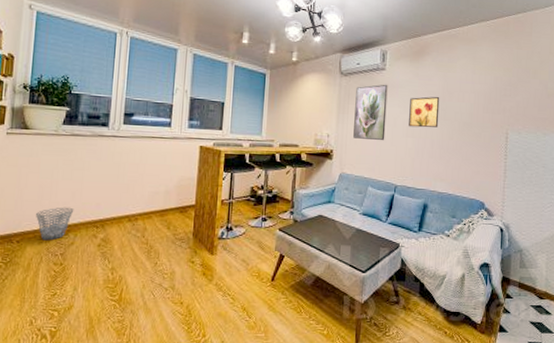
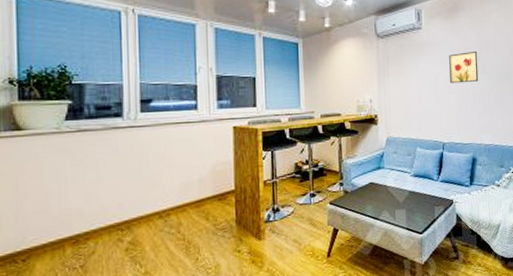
waste basket: present [36,207,74,241] -> none [44,212,91,254]
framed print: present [353,84,388,141] -> none [394,43,428,101]

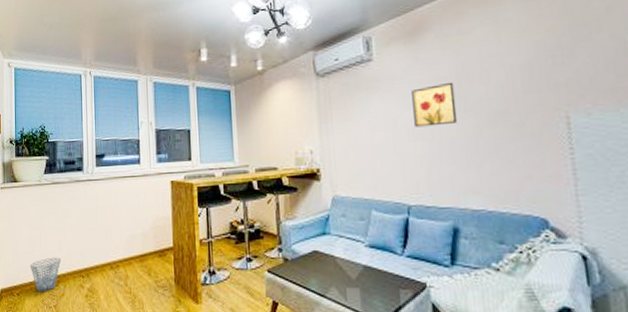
waste basket: none [44,212,91,254] -> present [30,257,62,292]

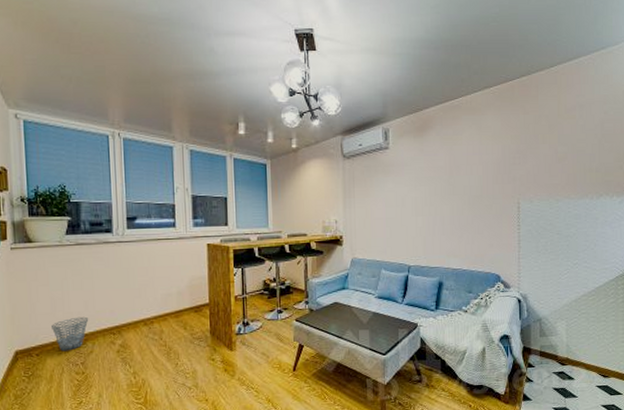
wall art: present [411,81,458,128] -> none [417,171,448,205]

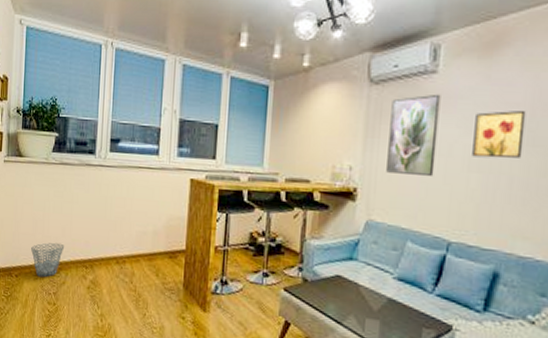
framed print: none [360,163,394,222] -> present [386,93,441,177]
wall art: none [417,171,448,205] -> present [472,109,527,159]

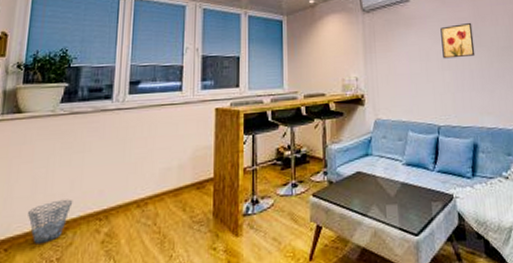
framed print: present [386,93,441,177] -> none [381,16,420,79]

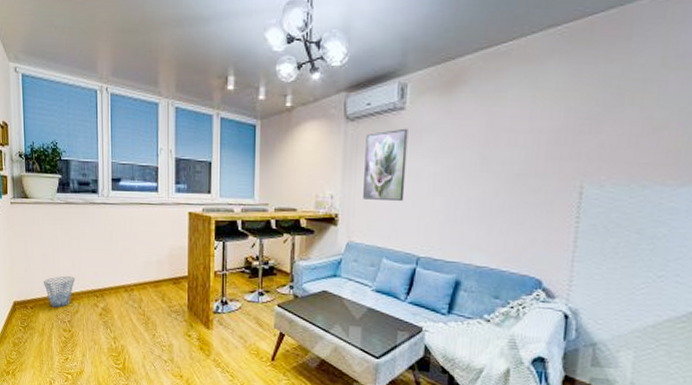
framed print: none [381,16,420,79] -> present [363,128,408,202]
wall art: present [440,22,476,59] -> none [436,140,481,183]

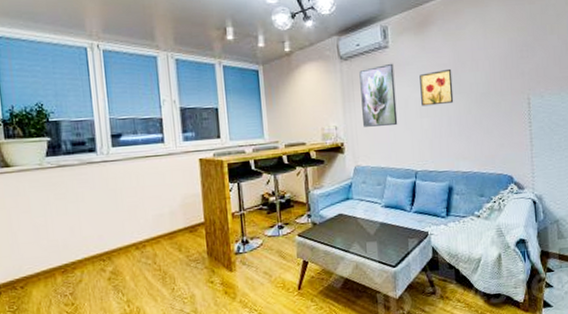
waste basket: present [44,275,76,308] -> none [36,243,76,282]
wall art: none [436,140,481,183] -> present [419,68,454,106]

